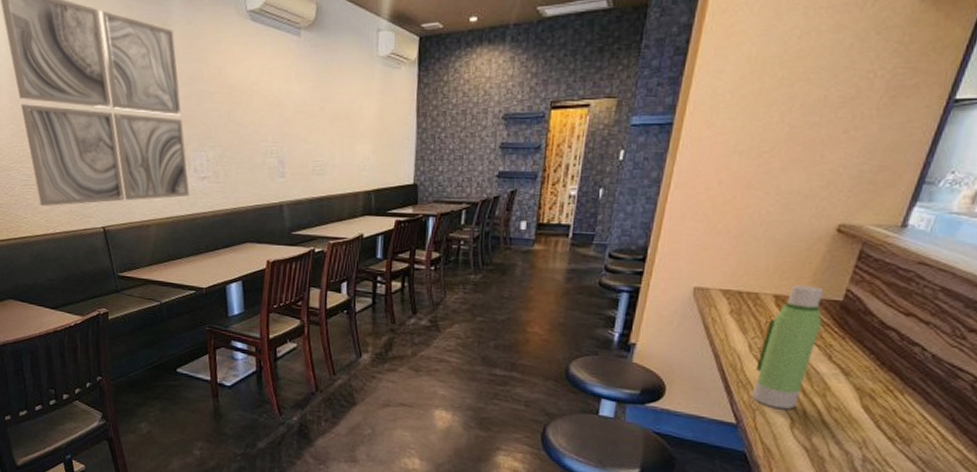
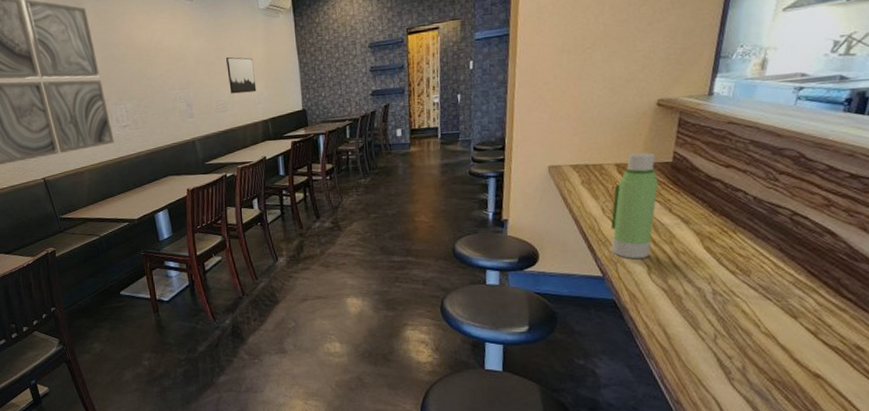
wall art: none [330,110,363,156] -> present [225,56,257,94]

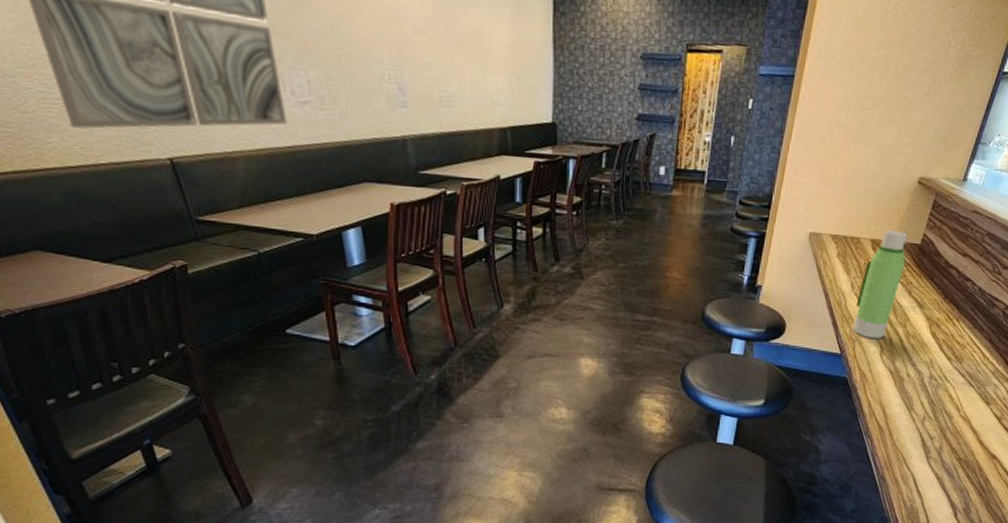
wall art: present [225,56,257,94] -> none [457,32,496,88]

